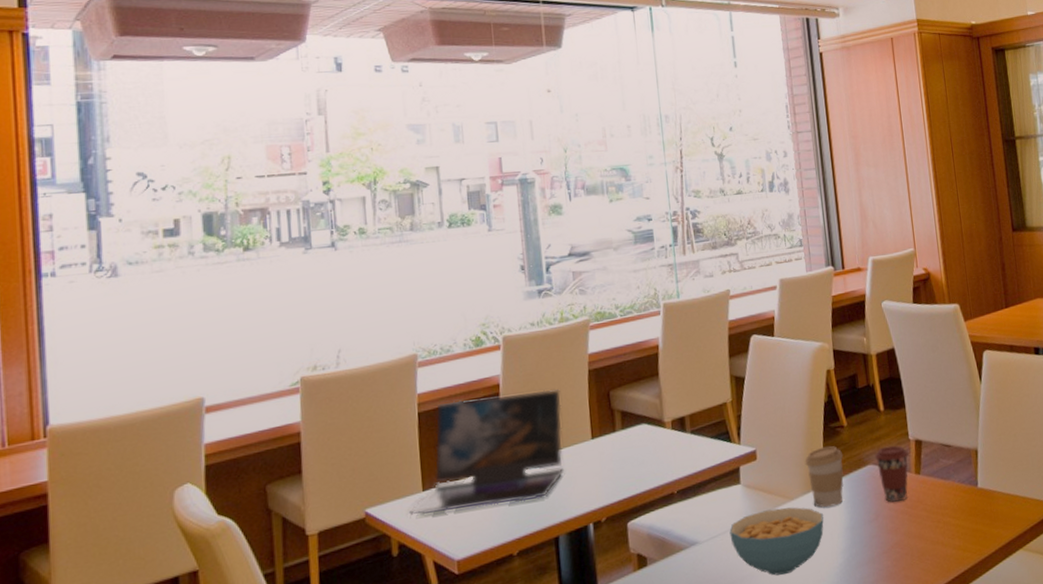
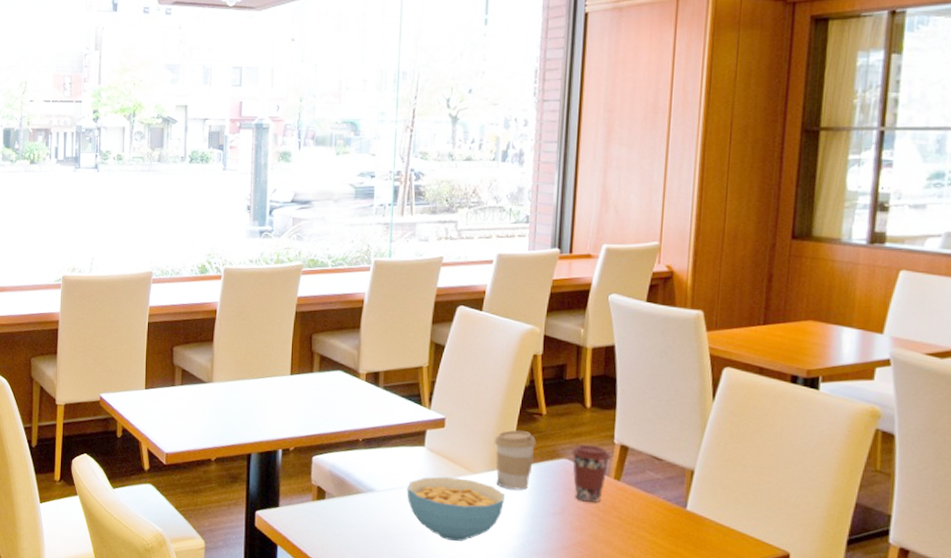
laptop: present [409,389,563,516] -> none [133,318,268,418]

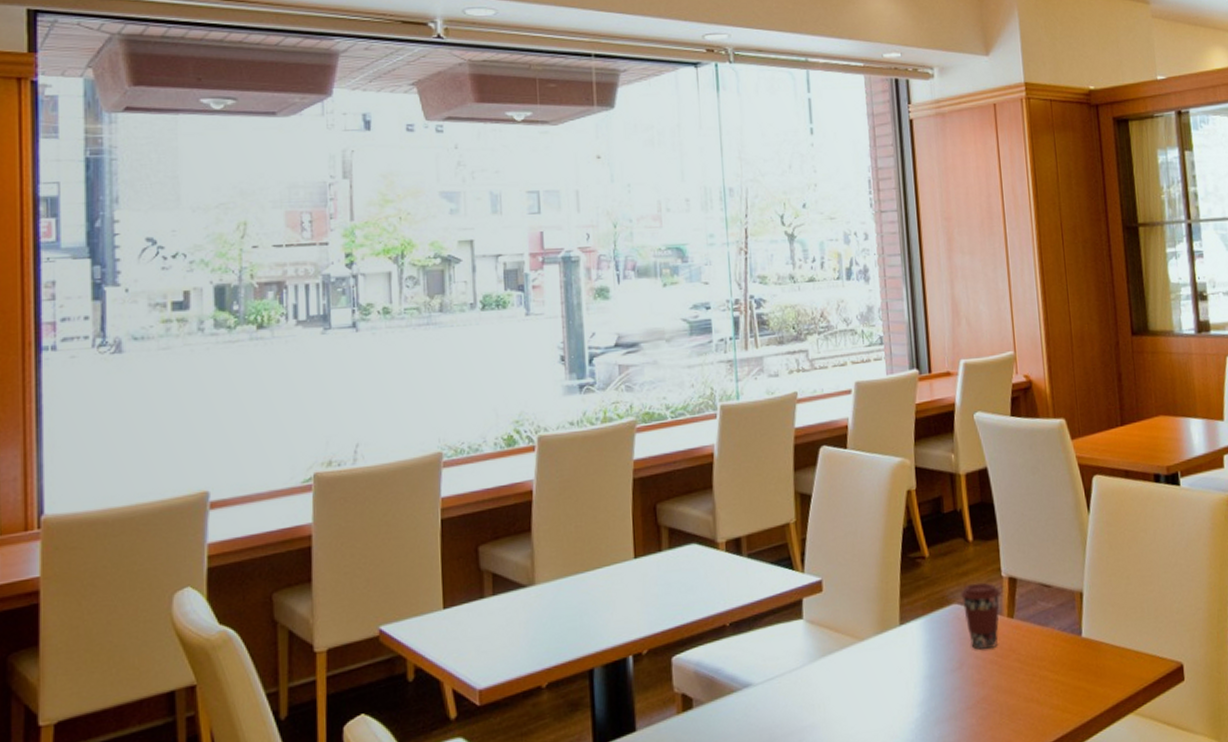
cereal bowl: present [407,476,505,542] -> none [788,649,898,728]
coffee cup: present [494,430,536,490] -> none [878,579,923,652]

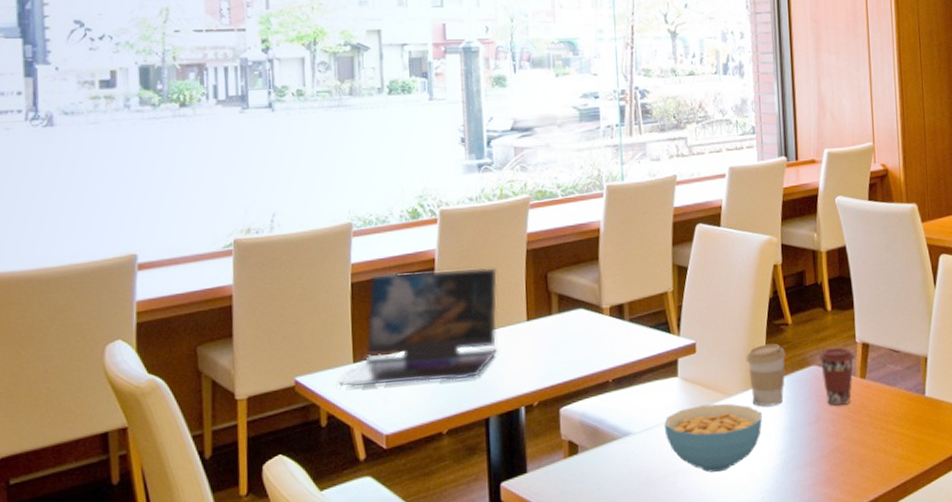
laptop: none [428,499,602,636] -> present [339,267,498,387]
cereal bowl: none [788,649,898,728] -> present [664,403,762,473]
coffee cup: none [878,579,923,652] -> present [746,343,785,407]

